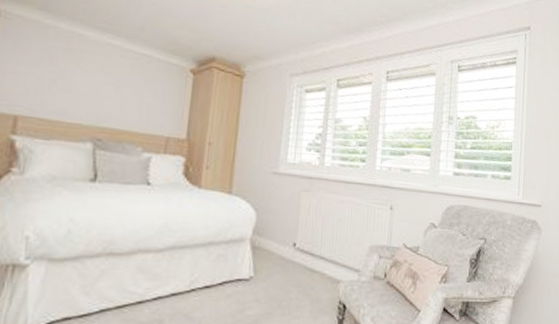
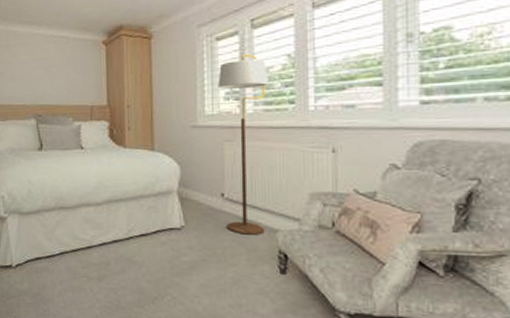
floor lamp: none [294,109,347,286] -> present [218,54,269,235]

